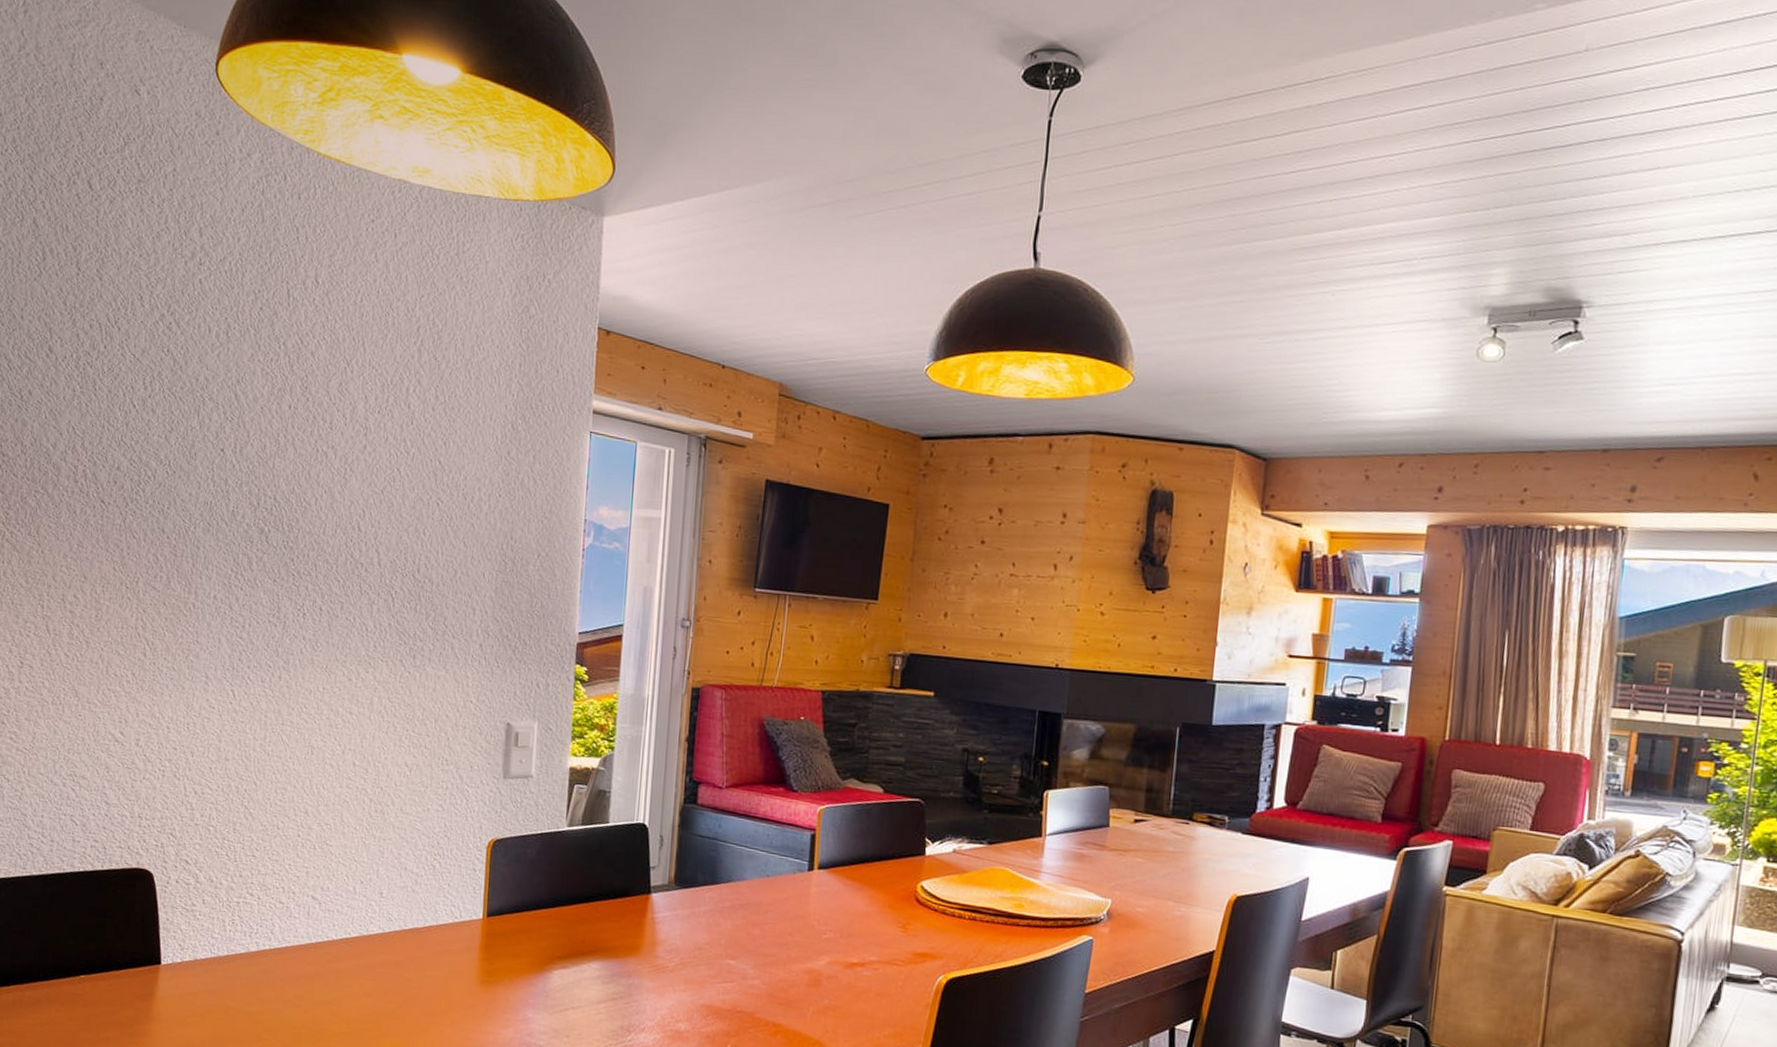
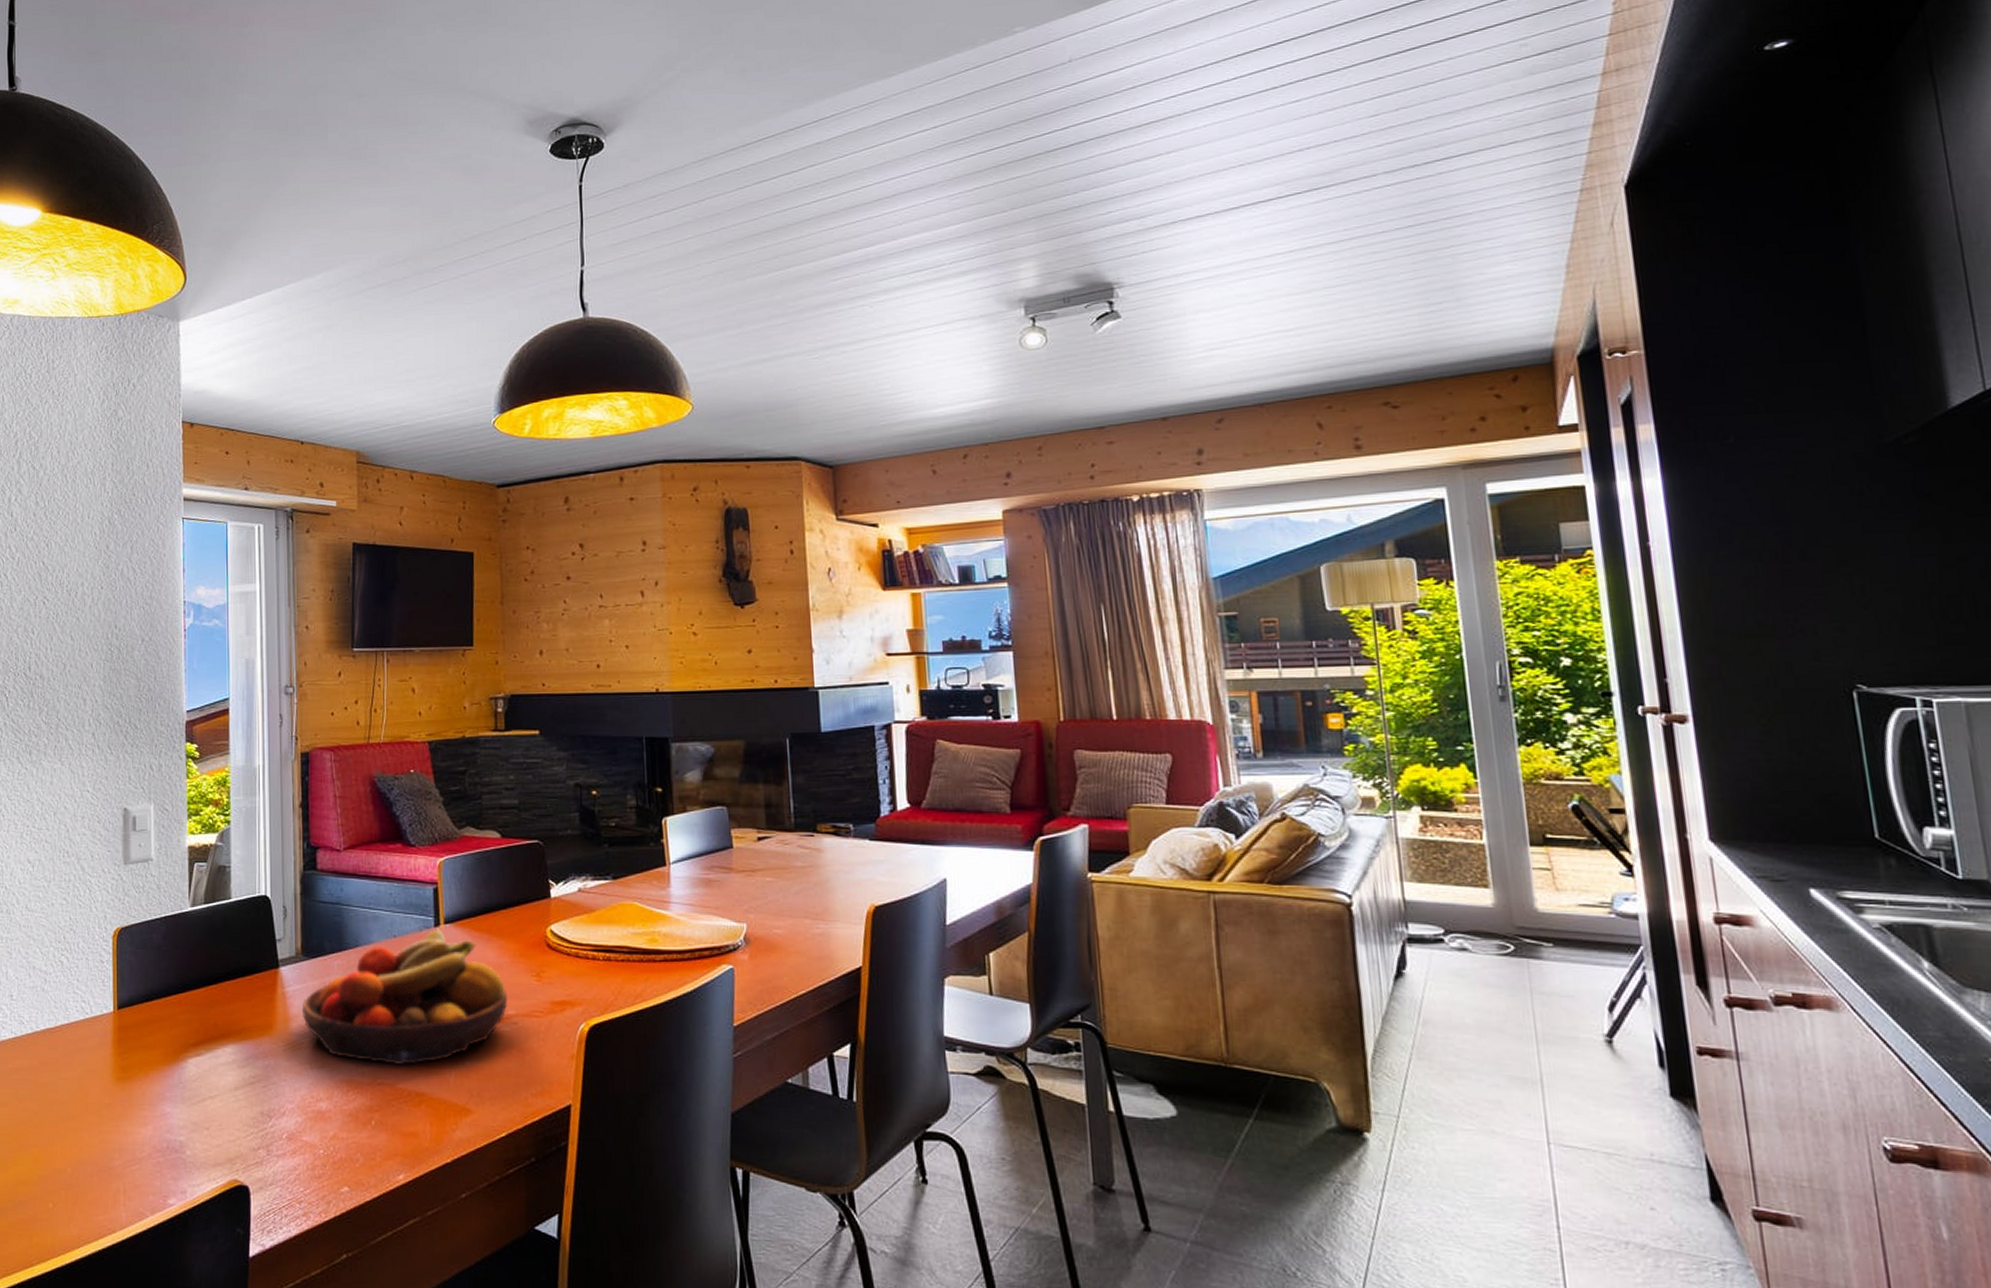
fruit bowl: none [669,873,873,998] -> present [301,929,508,1066]

